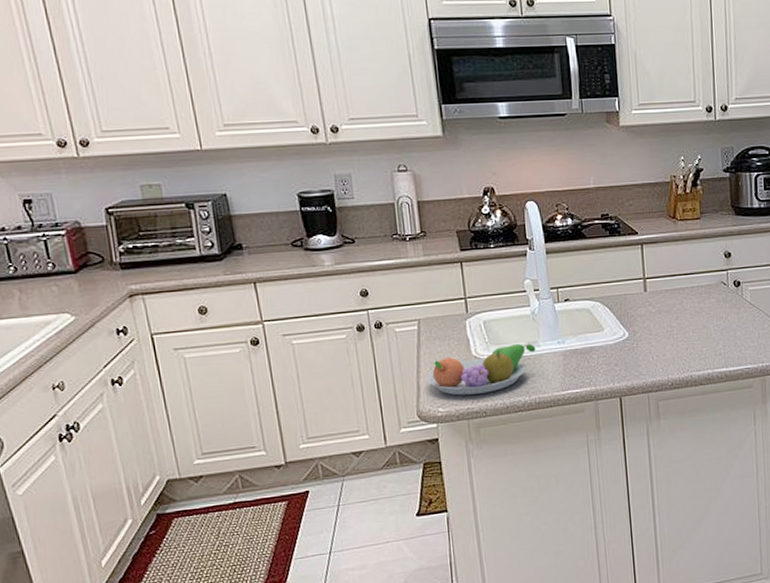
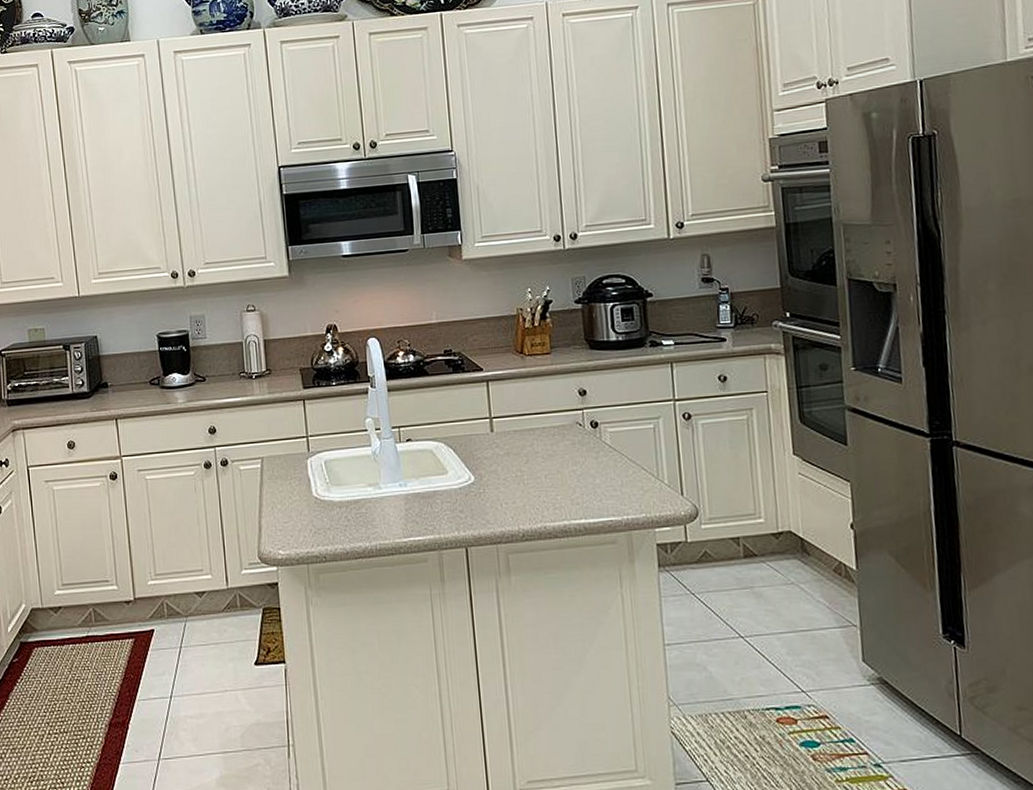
fruit bowl: present [425,343,536,396] -> none [267,485,377,538]

